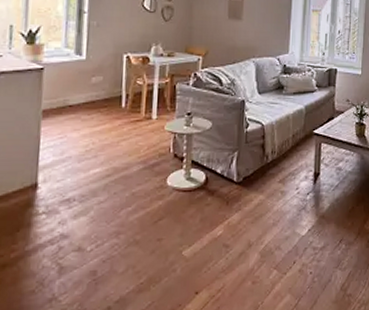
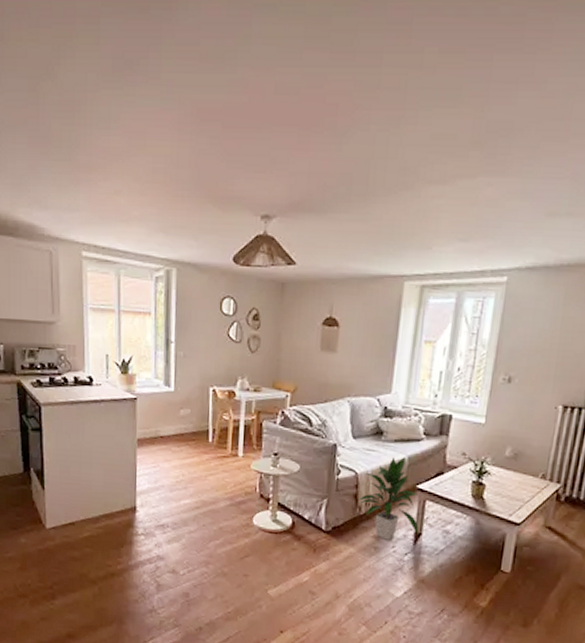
indoor plant: none [266,107,317,183] -> present [359,457,419,540]

